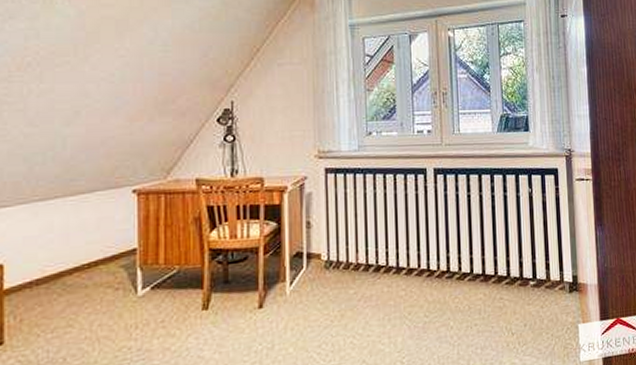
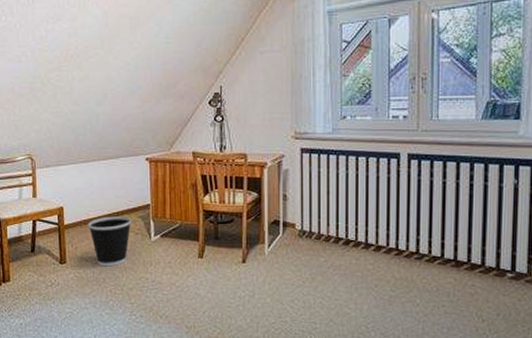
wastebasket: none [42,267,110,341] -> present [88,216,132,267]

